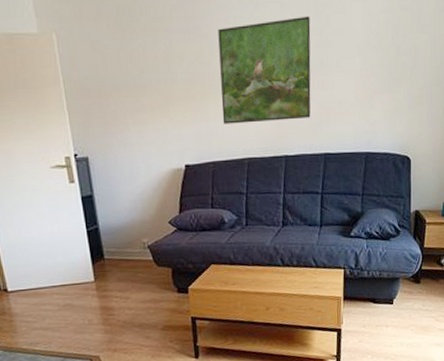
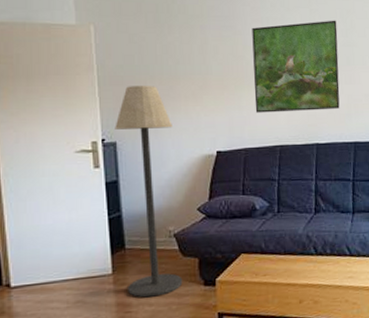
floor lamp: none [85,98,158,303] -> present [115,86,183,298]

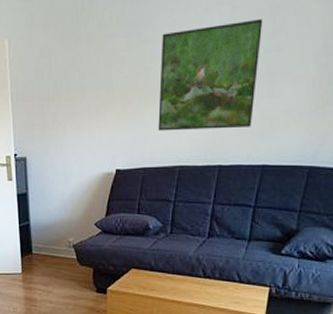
floor lamp: present [115,86,183,298] -> none [25,102,79,296]

